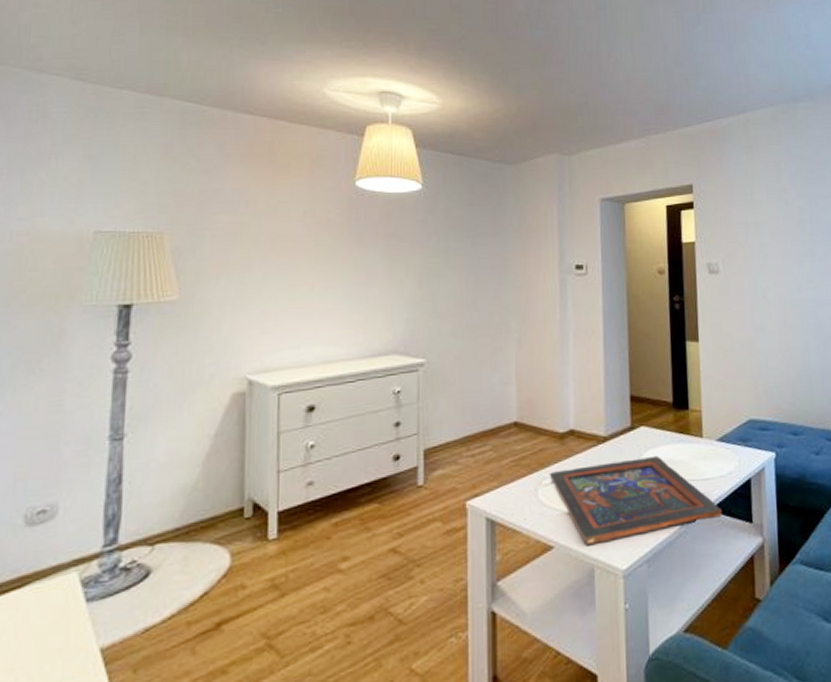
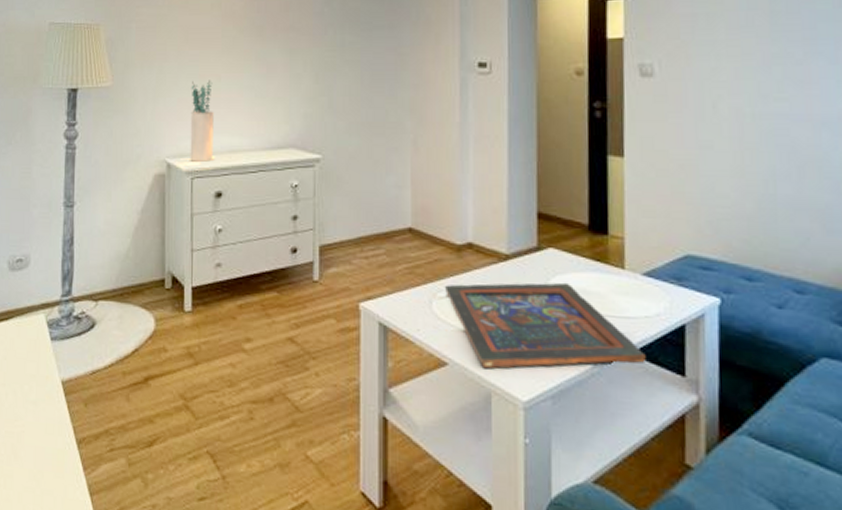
vase: none [277,289,306,377] -> present [190,80,214,163]

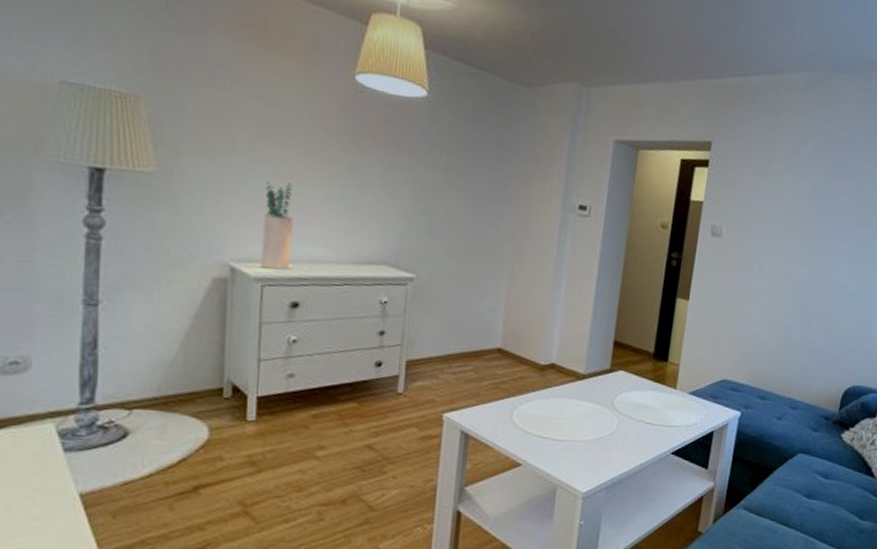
religious icon: present [445,282,646,370] -> none [526,398,682,468]

